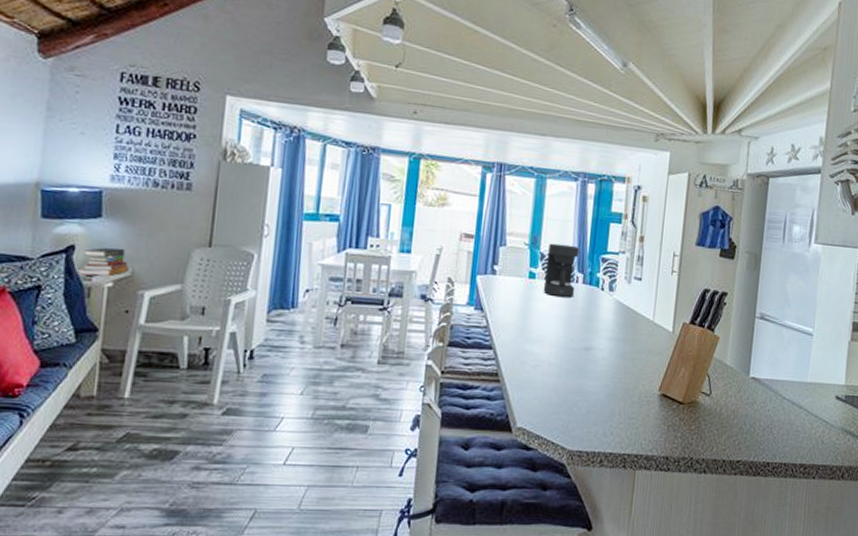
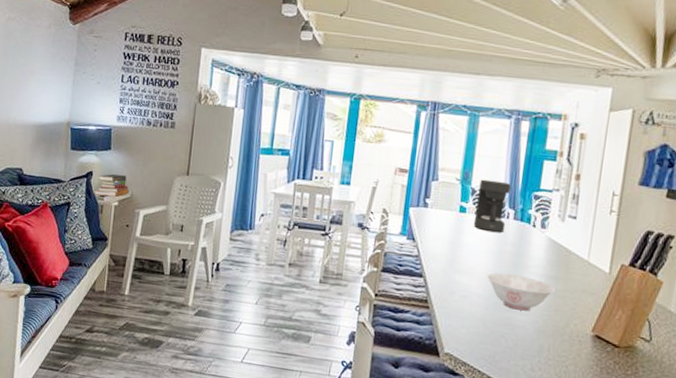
bowl: none [557,339,624,376] -> present [486,272,555,311]

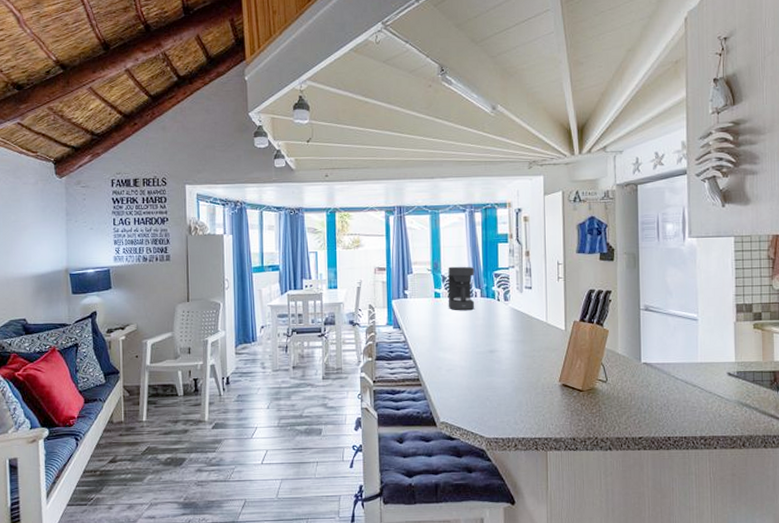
books: present [95,174,129,197] -> none [101,310,134,333]
bowl: present [486,272,555,311] -> none [466,344,524,374]

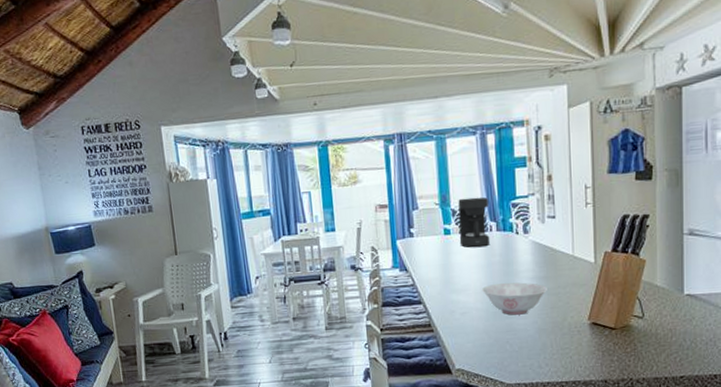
bowl: none [466,344,524,374] -> present [481,282,547,315]

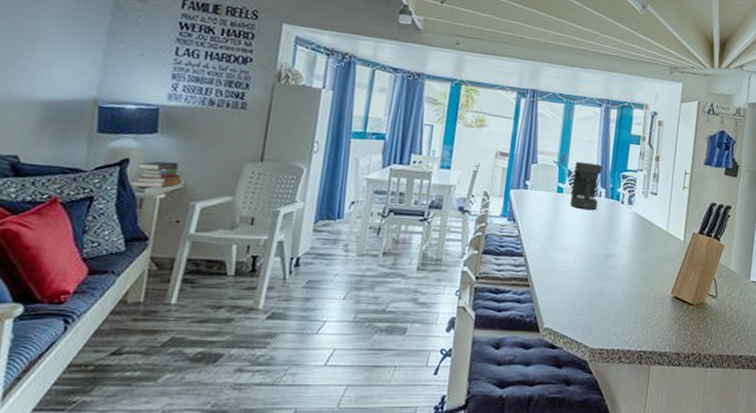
books: none [89,267,123,293] -> present [131,161,182,188]
bowl: present [481,282,547,315] -> none [582,247,641,281]

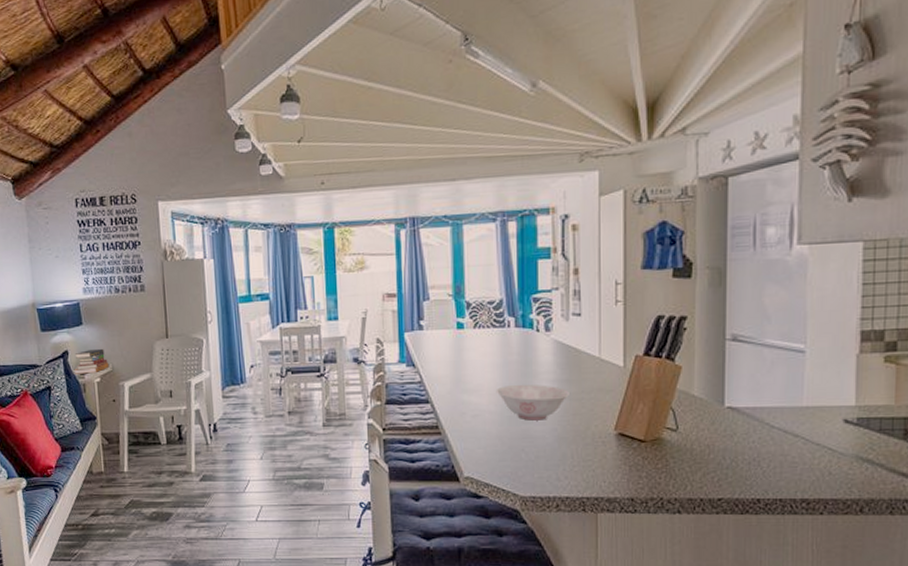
coffee maker: present [570,161,602,211] -> none [473,289,508,345]
bowl: none [582,247,641,281] -> present [496,385,569,421]

